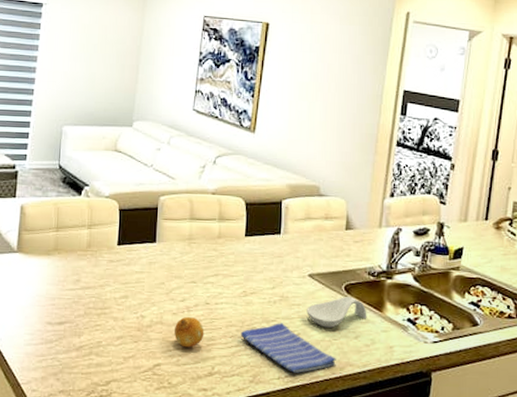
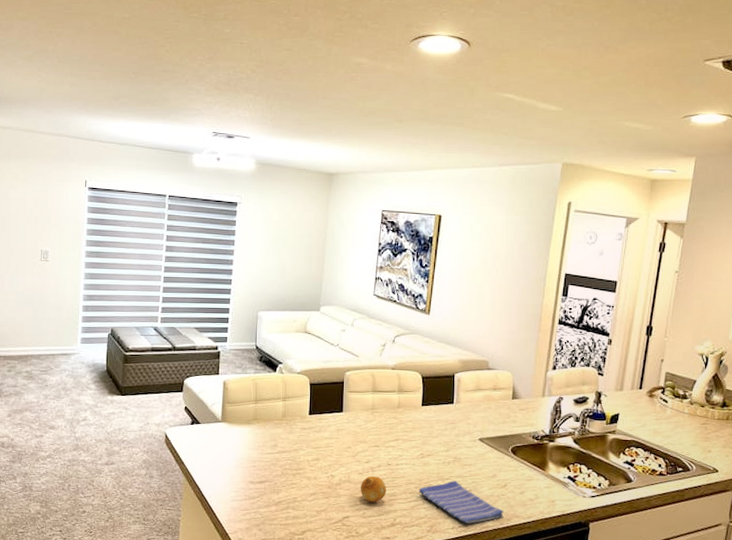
spoon rest: present [306,296,367,328] -> none [477,457,532,485]

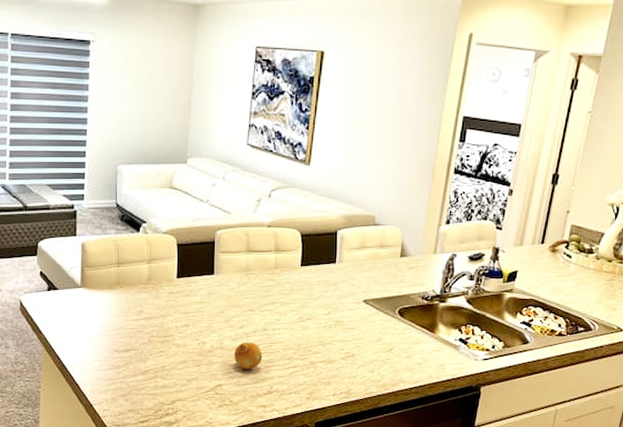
dish towel: present [418,481,504,524] -> none [297,345,389,390]

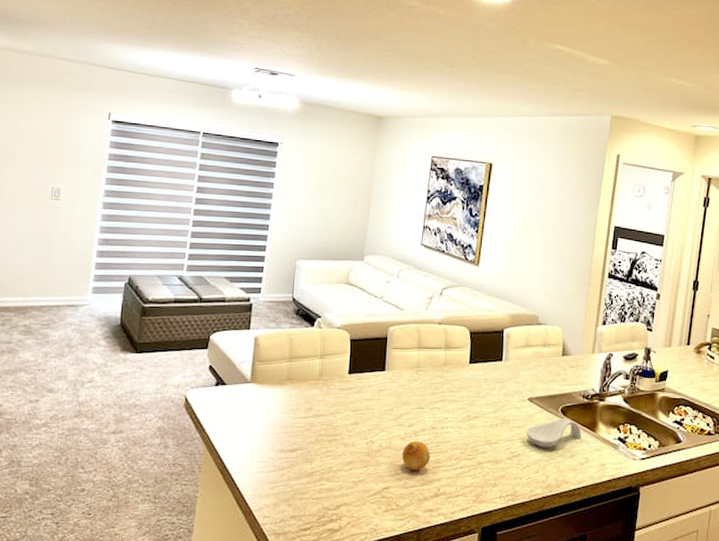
spoon rest: none [361,319,420,349] -> present [526,418,582,448]

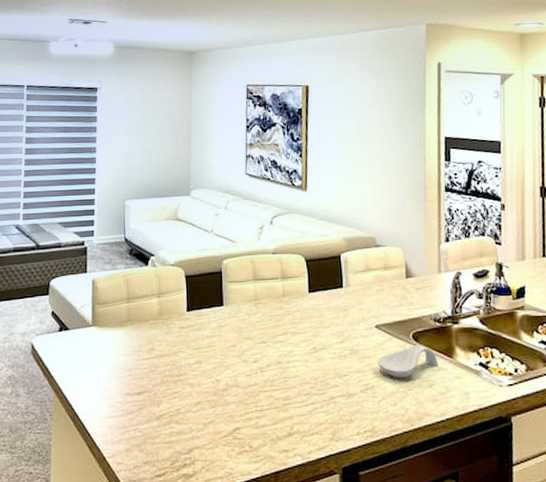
fruit: present [402,440,431,471] -> none [250,377,280,409]

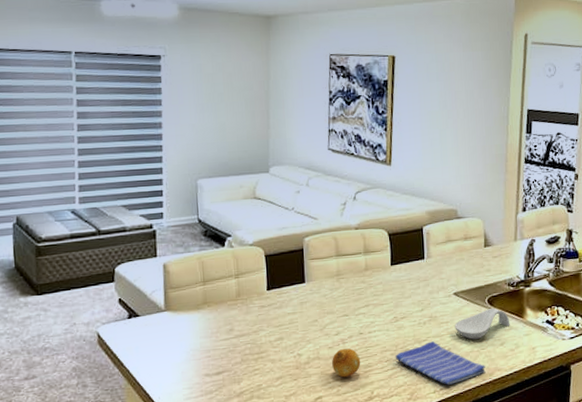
fruit: none [250,377,280,409] -> present [332,348,361,378]
dish towel: none [315,377,414,427] -> present [395,341,486,385]

